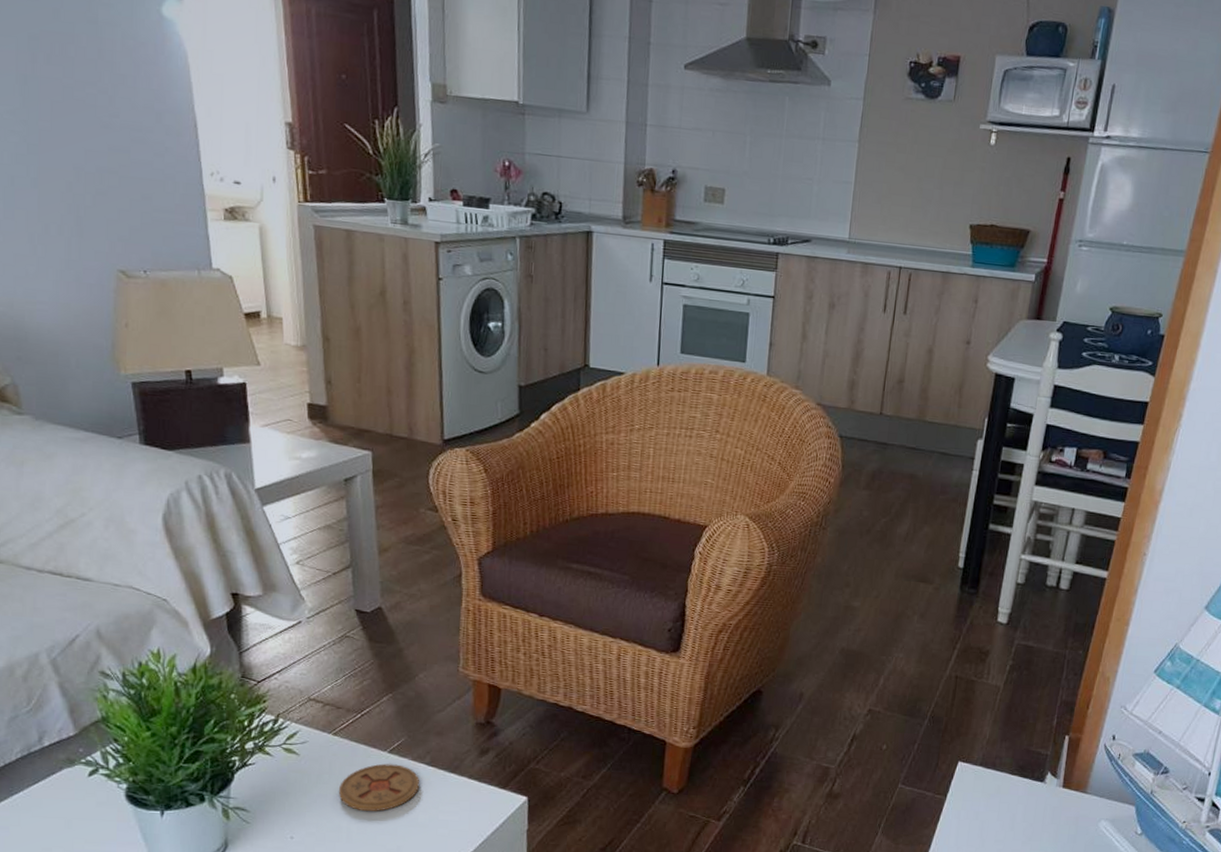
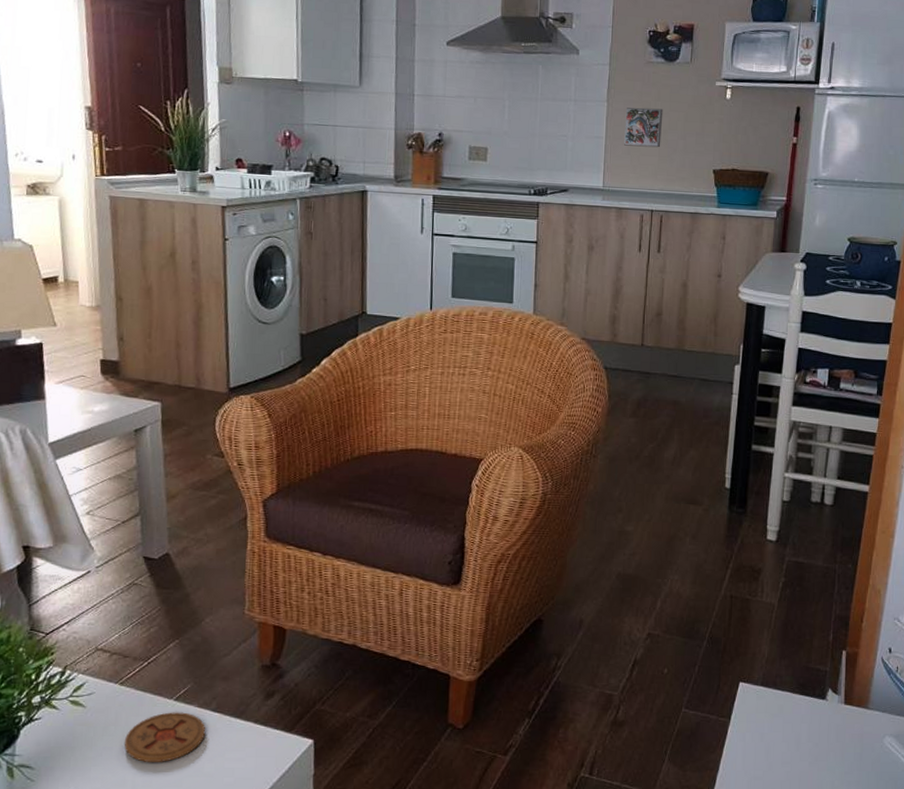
decorative tile: none [874,150,920,197] -> present [624,107,664,148]

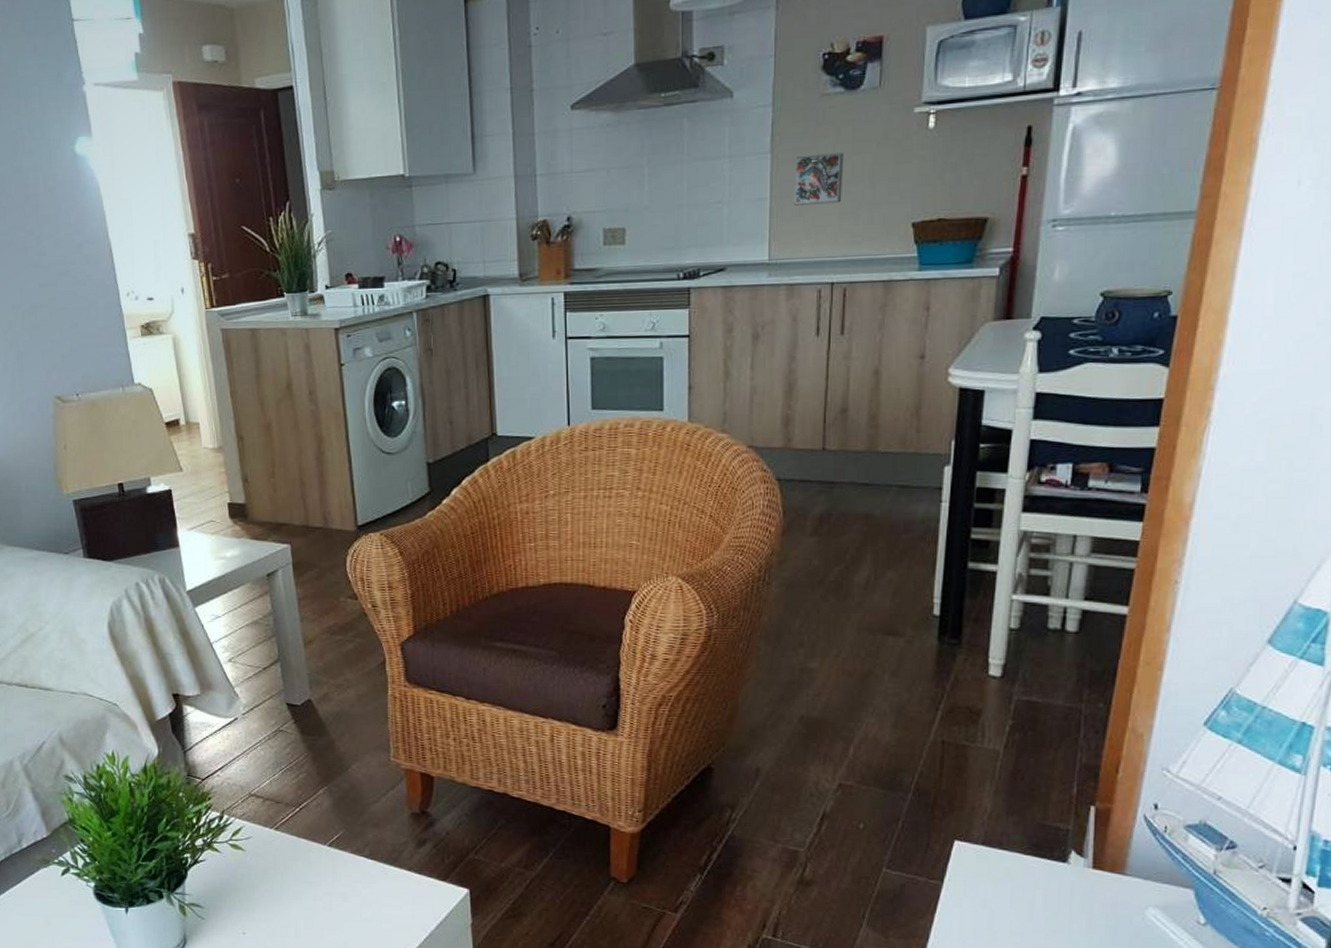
coaster: present [124,712,206,762] -> none [283,857,361,906]

